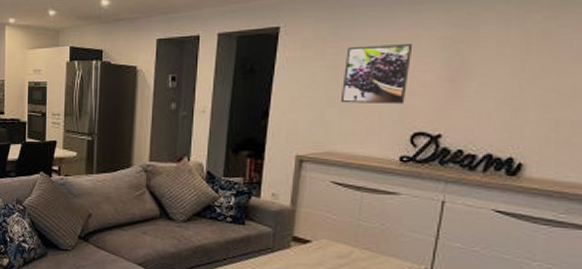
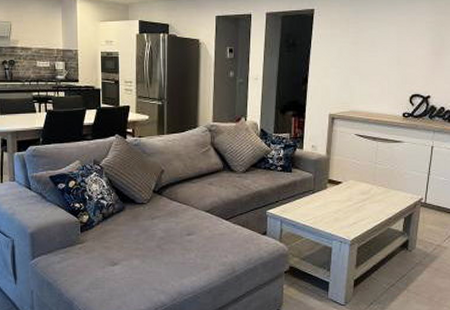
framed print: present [340,44,413,105] -> none [360,26,410,73]

